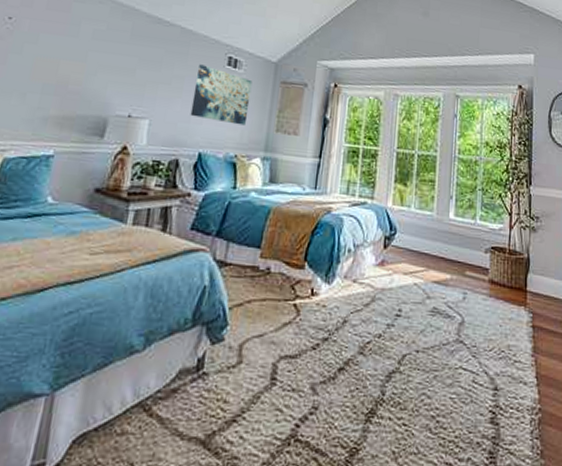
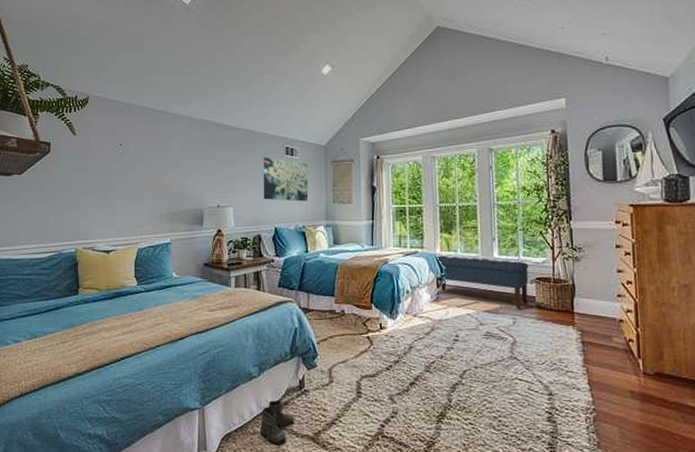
boots: none [129,384,183,449] -> present [259,399,295,443]
bench: none [388,210,485,283] -> present [437,256,529,309]

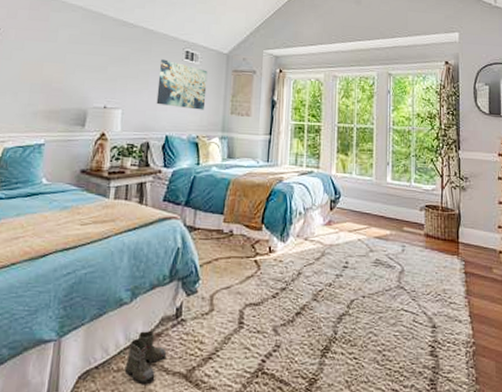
bench: present [437,256,529,309] -> none [333,177,420,237]

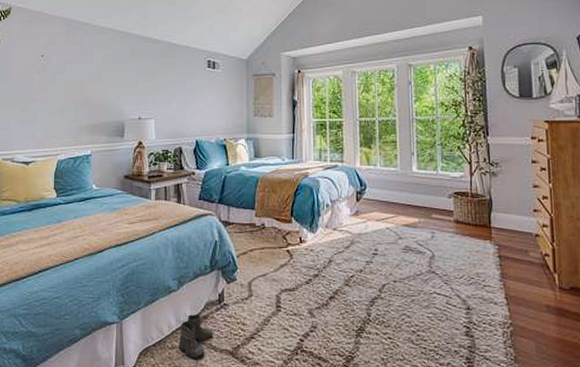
wall art: present [156,59,208,110] -> none [185,70,230,115]

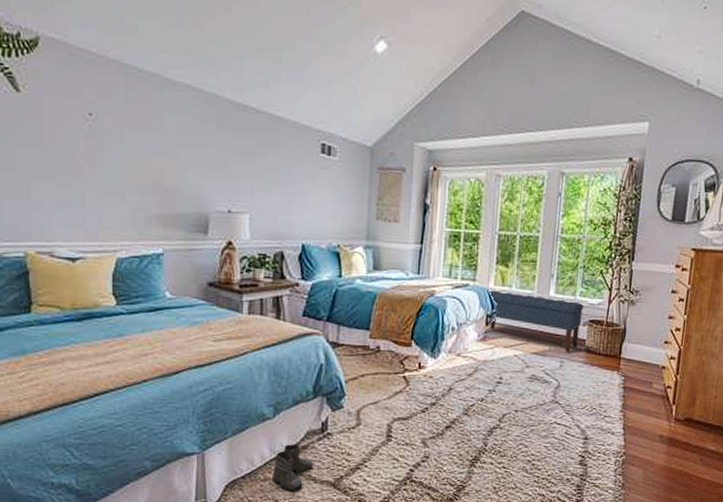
bench: none [357,170,447,223] -> present [490,290,584,352]

